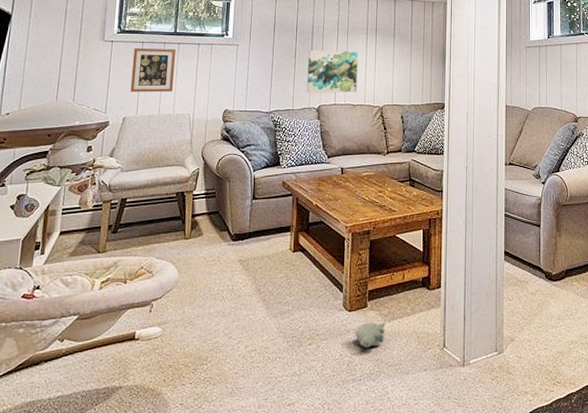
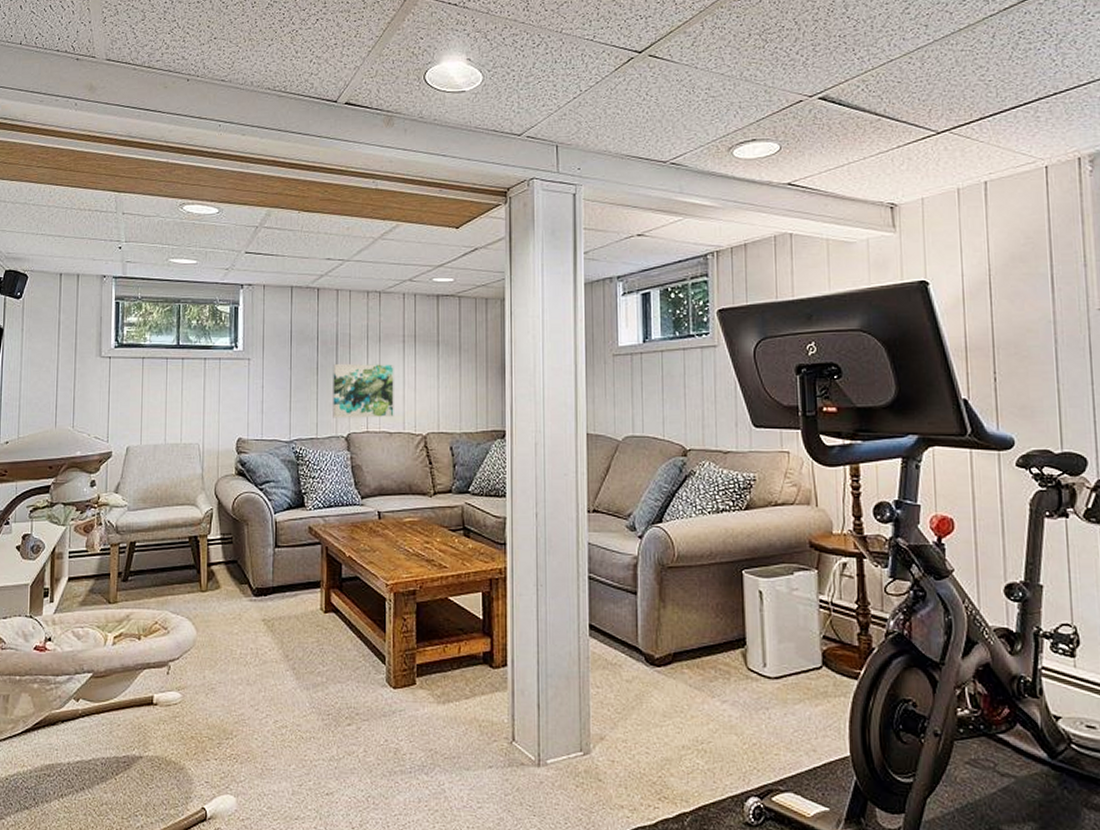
picture frame: present [130,48,177,92] -> none [132,365,180,418]
plush toy: present [353,322,386,348] -> none [400,704,440,734]

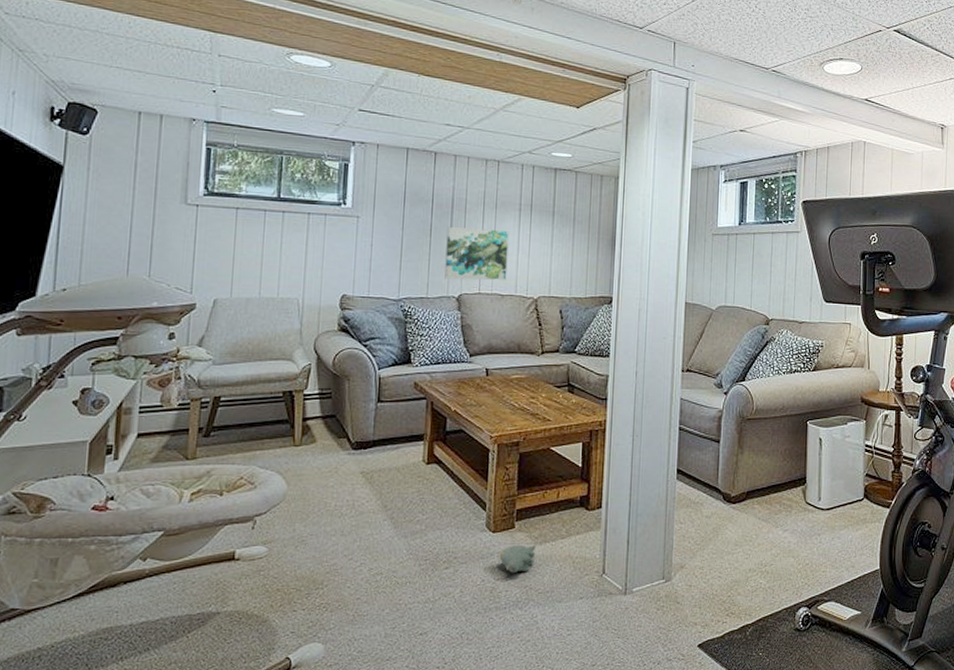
plush toy: none [400,704,440,734] -> present [498,545,537,573]

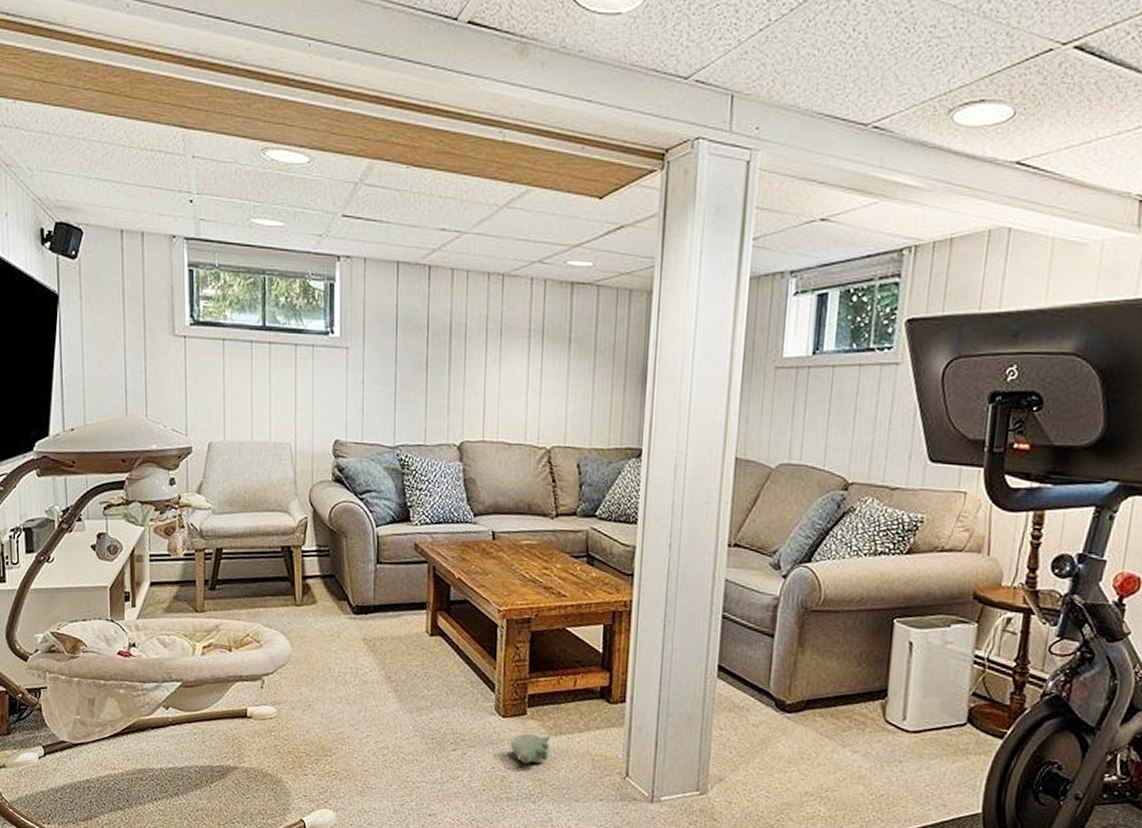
wall art: present [444,227,509,281] -> none [444,360,517,426]

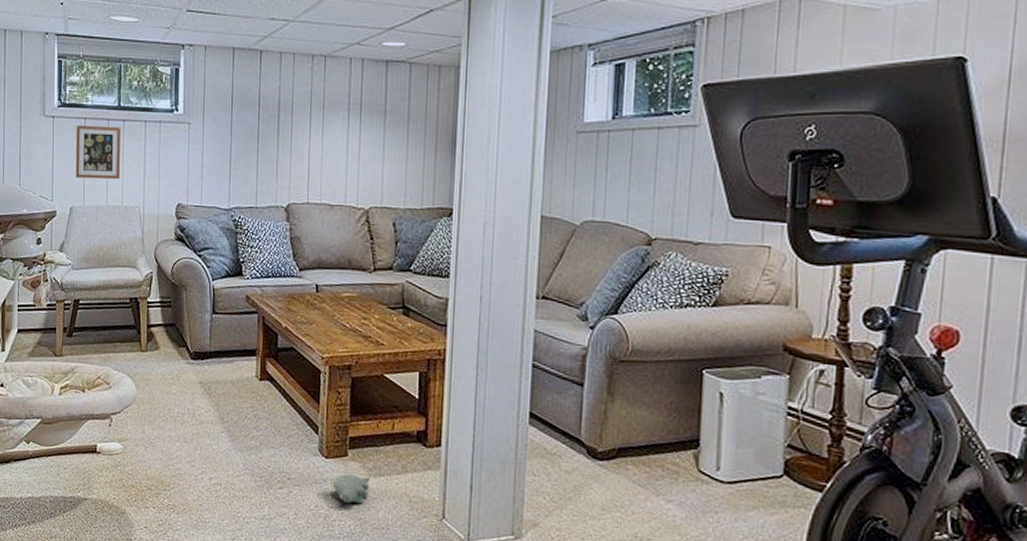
picture frame: none [212,348,268,412] -> present [75,126,122,180]

